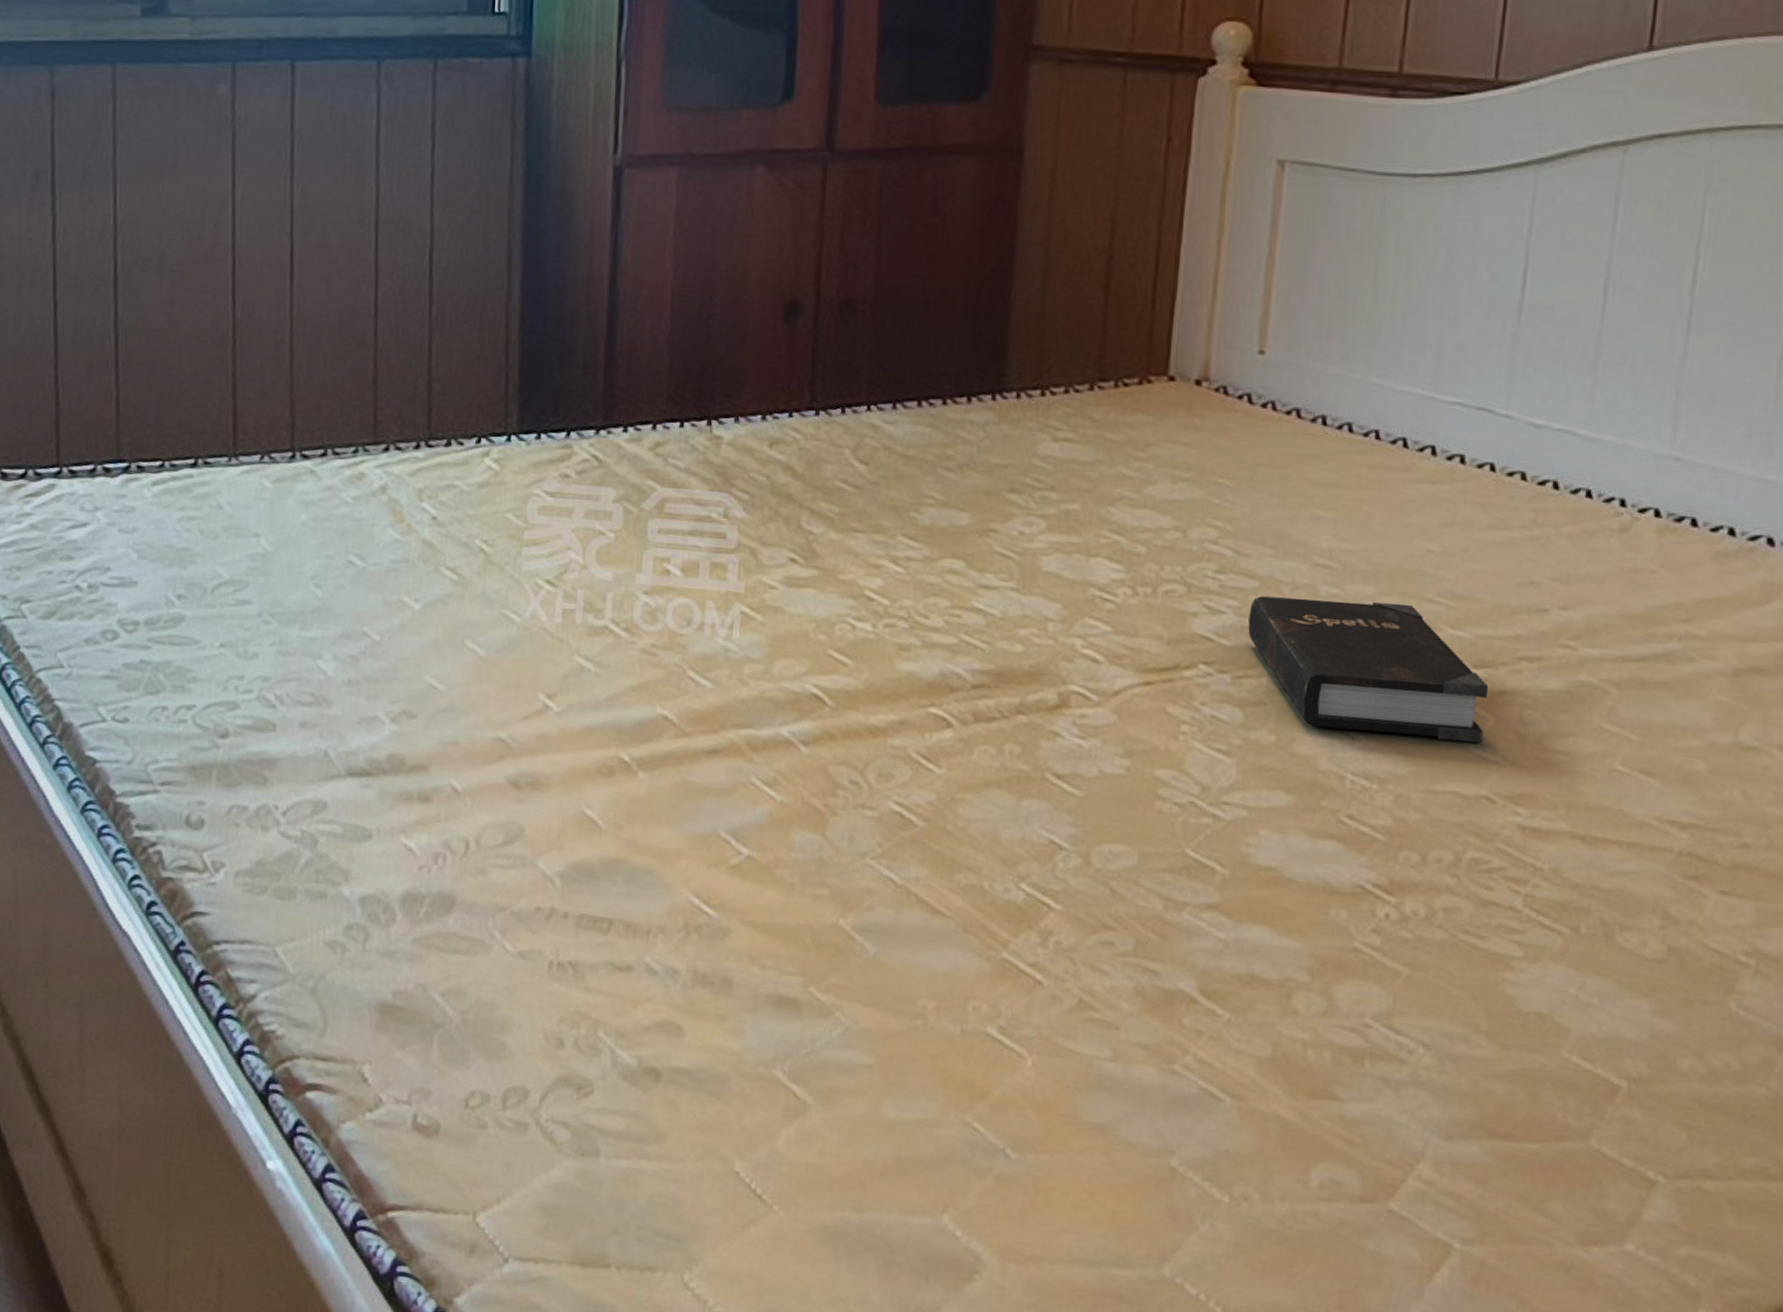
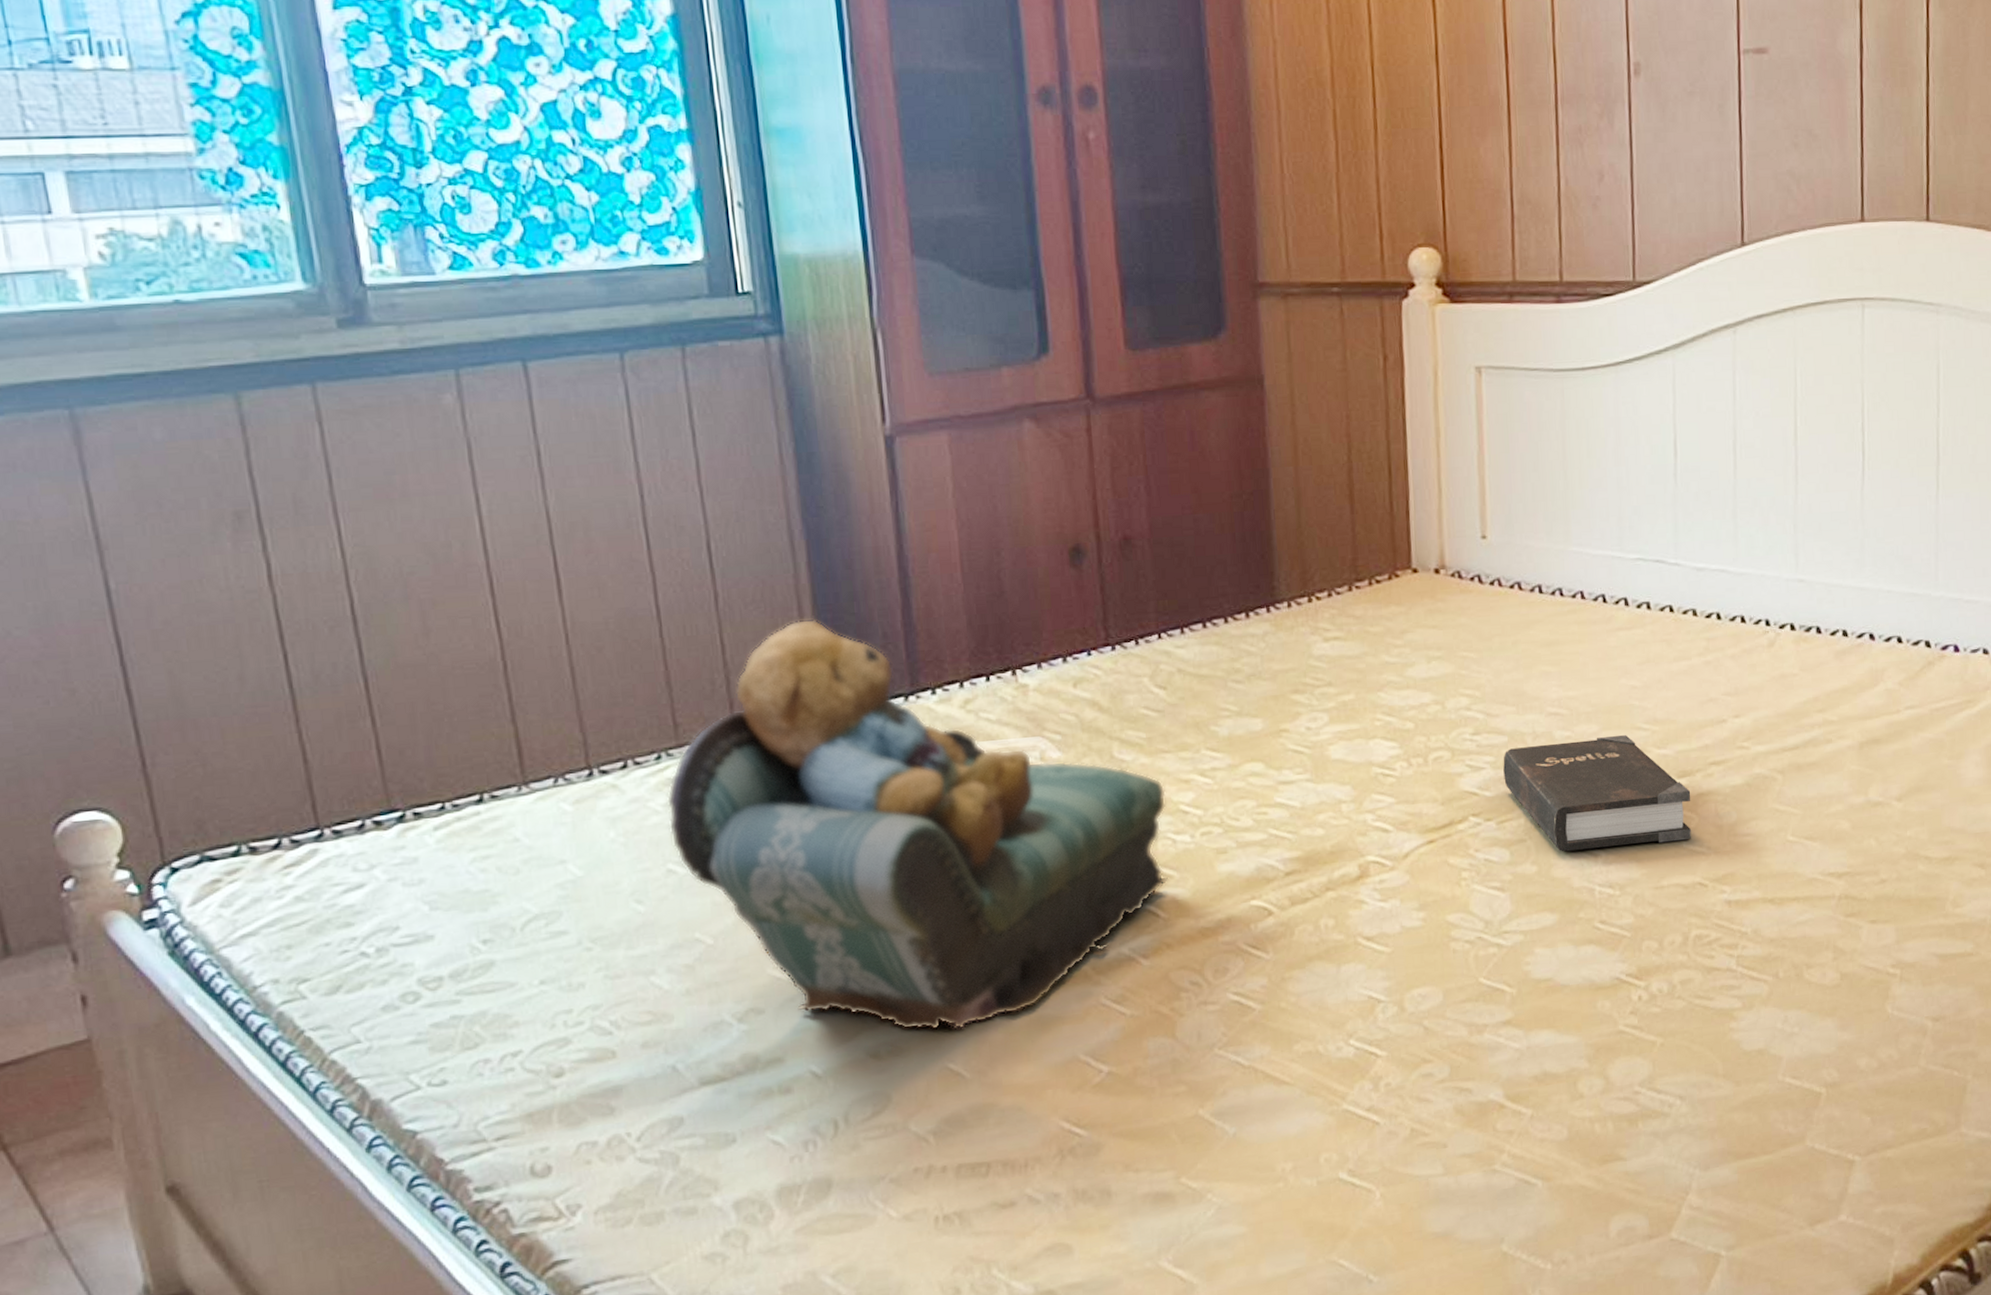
teddy bear: none [355,337,852,777] -> present [666,618,1169,1031]

